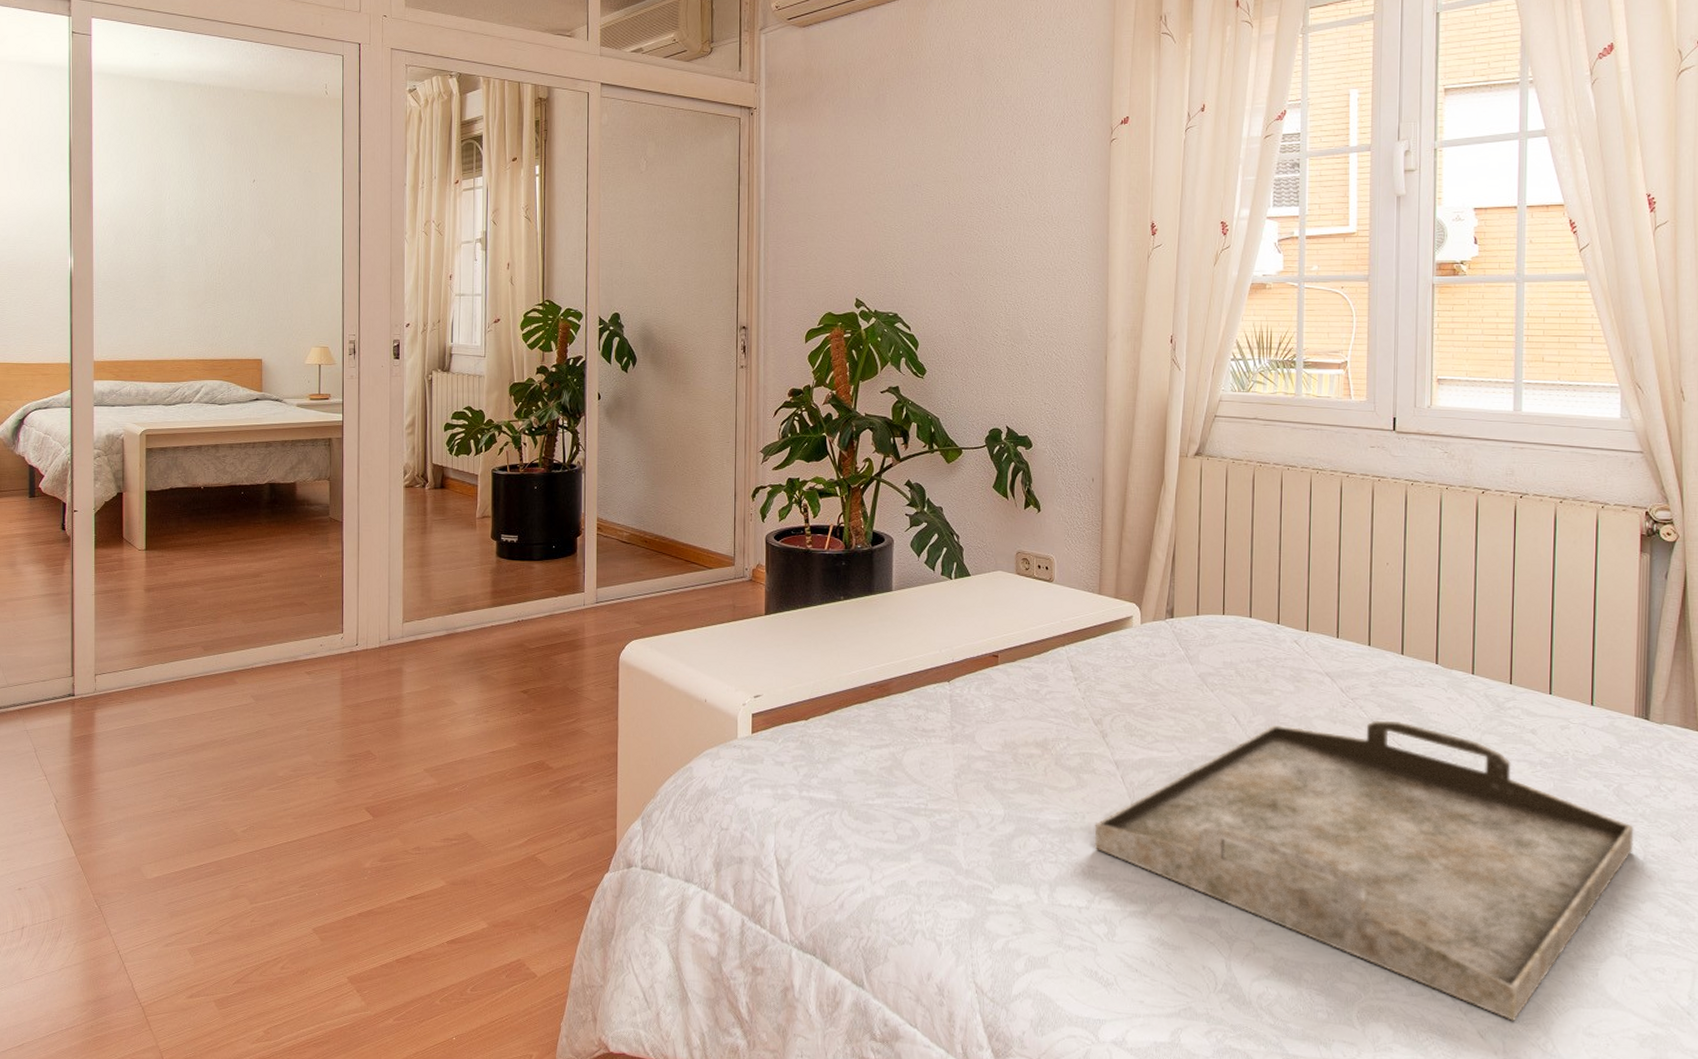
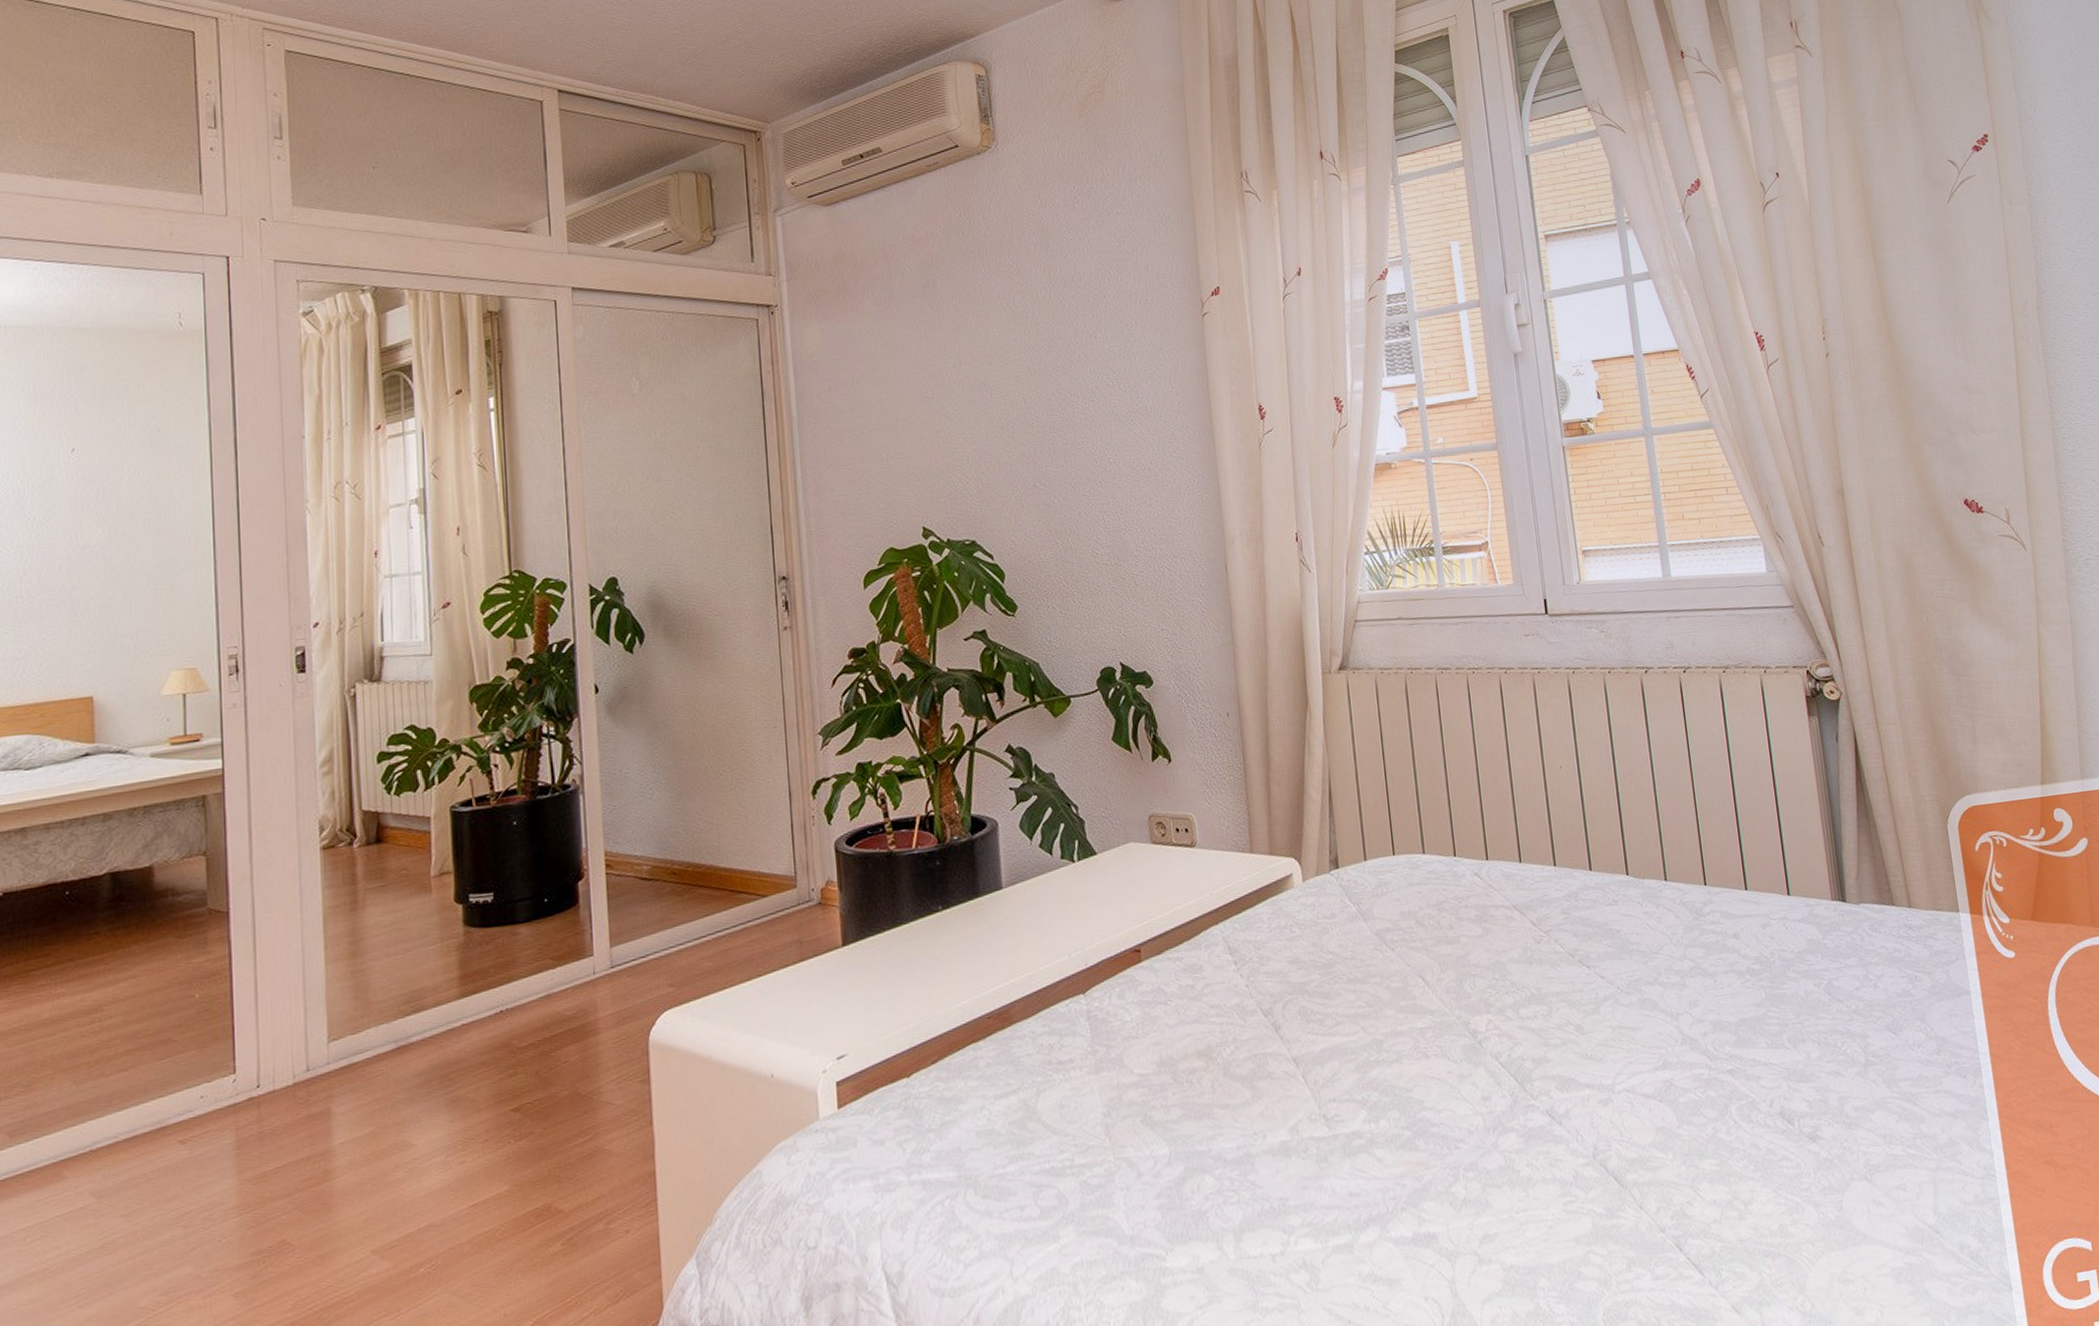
serving tray: present [1094,721,1634,1021] -> none [1279,950,1854,1285]

